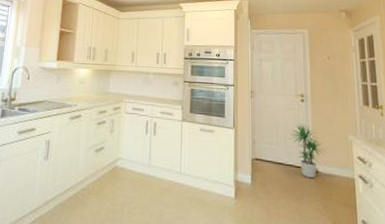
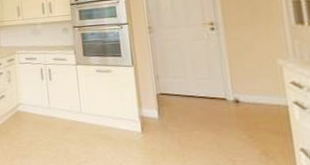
potted plant: present [290,124,326,178] -> none [200,53,248,108]

